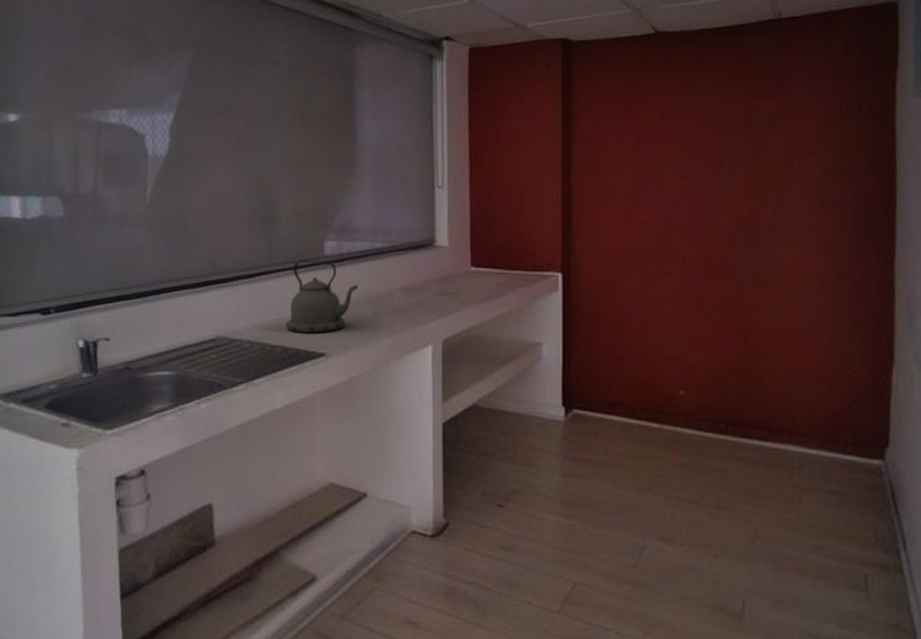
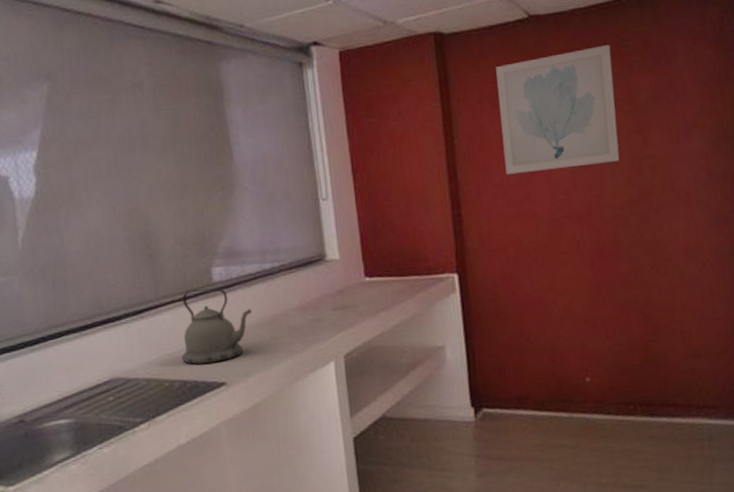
wall art: none [618,66,734,182] -> present [496,44,620,175]

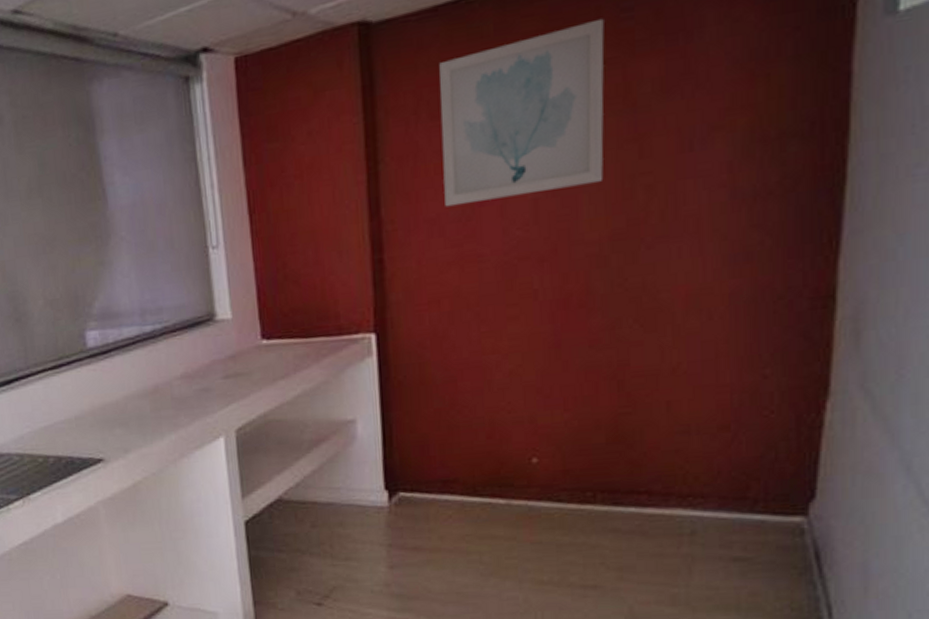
kettle: present [181,288,252,365] -> none [54,354,131,439]

